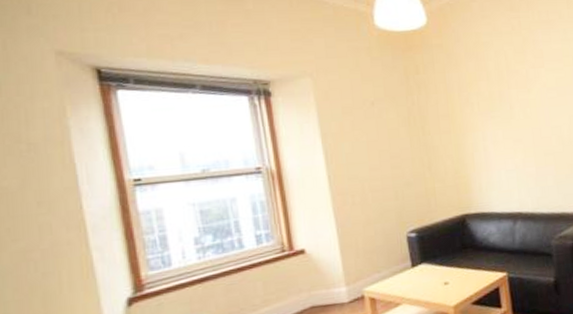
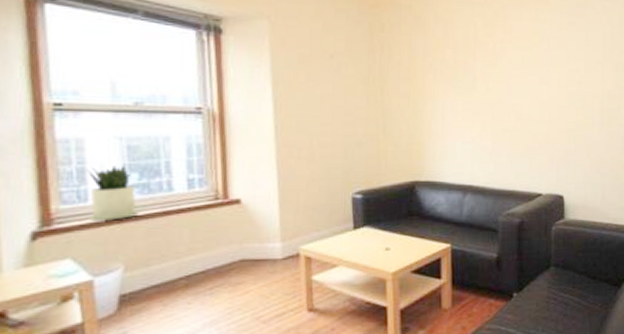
planter: none [167,229,217,283] -> present [86,166,140,221]

